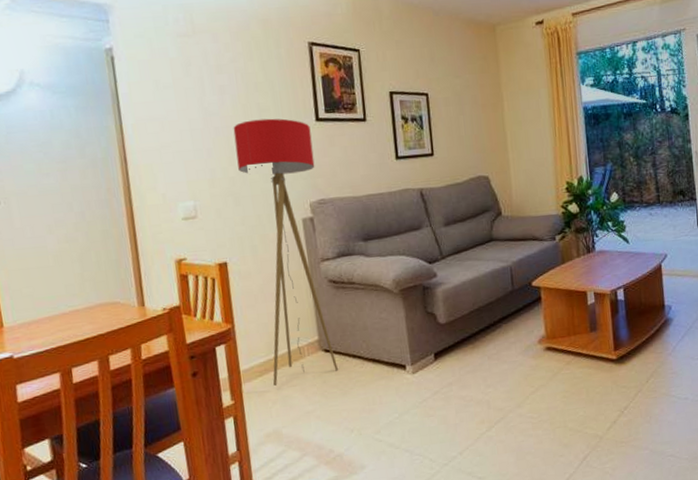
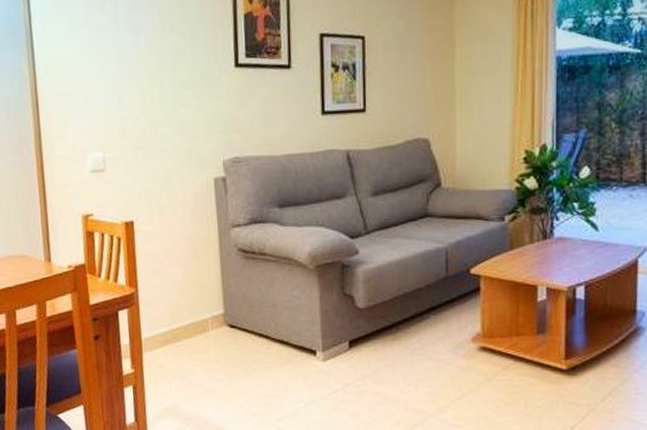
floor lamp: present [233,118,338,386] -> none [146,62,242,358]

